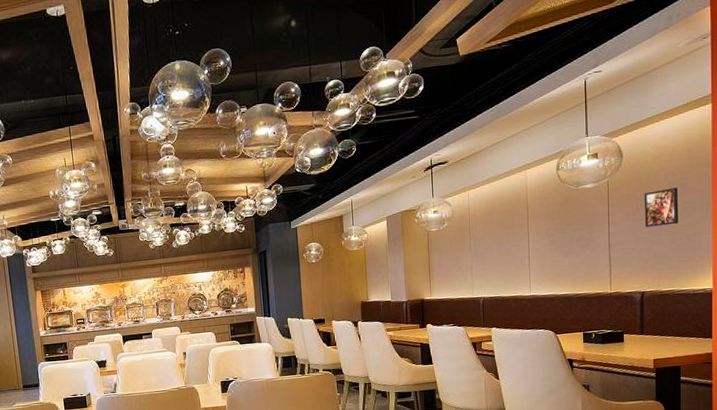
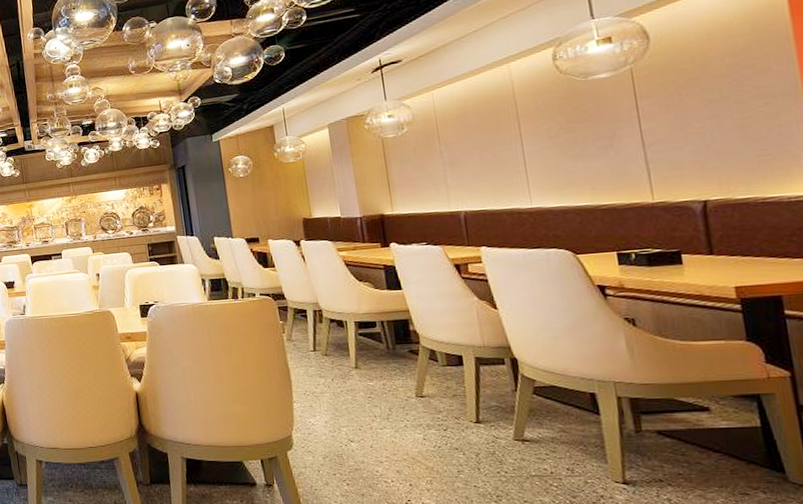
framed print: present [644,187,679,228] -> none [689,70,751,121]

